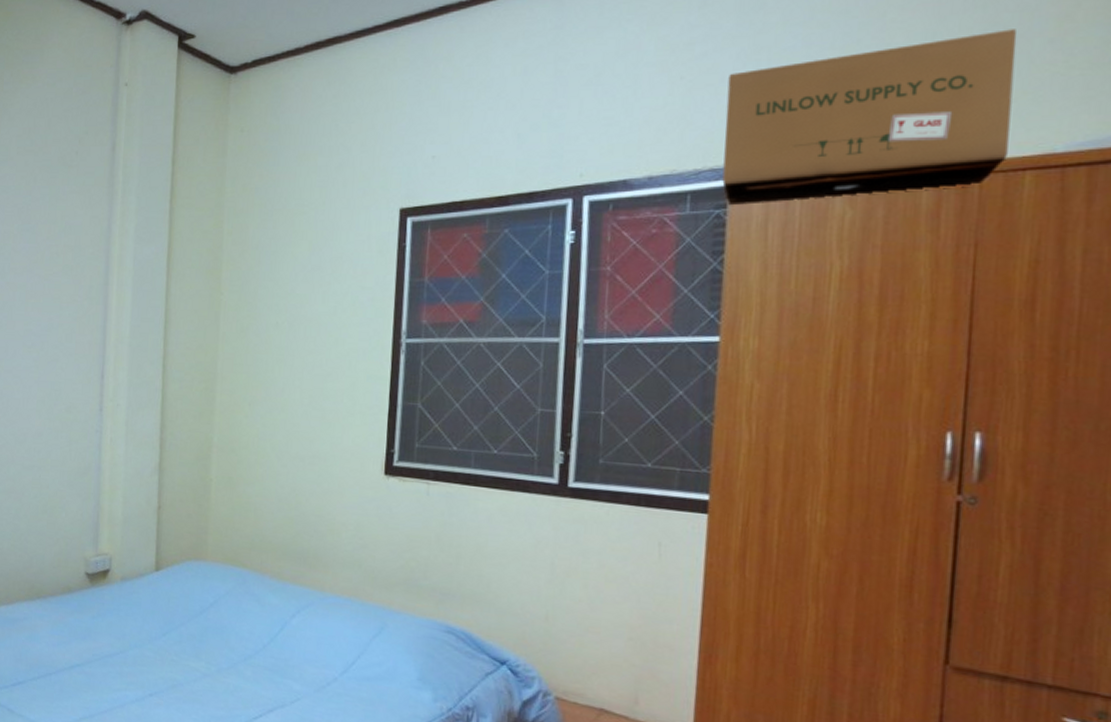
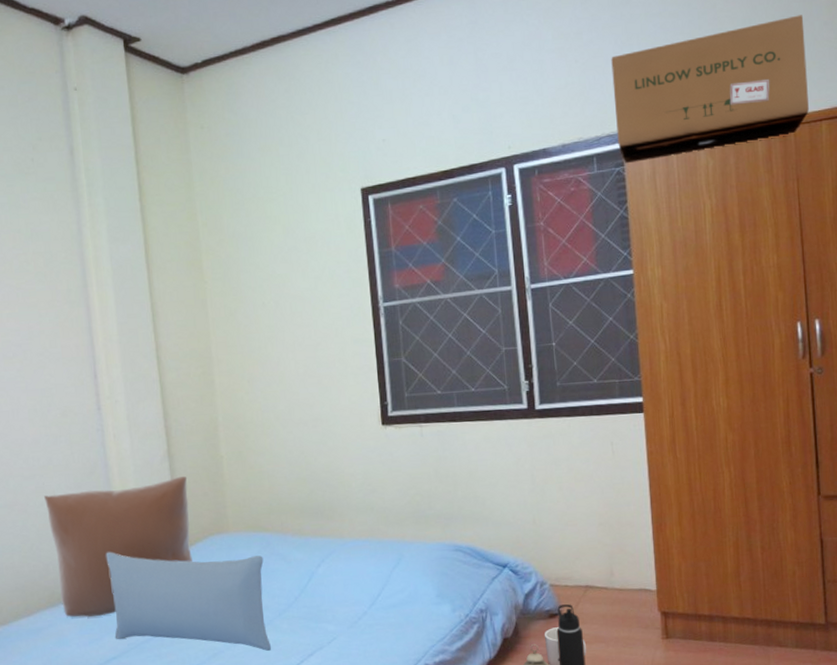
pillow: none [38,488,174,620] -> present [44,476,192,618]
pillow: none [82,556,237,697] -> present [106,552,271,652]

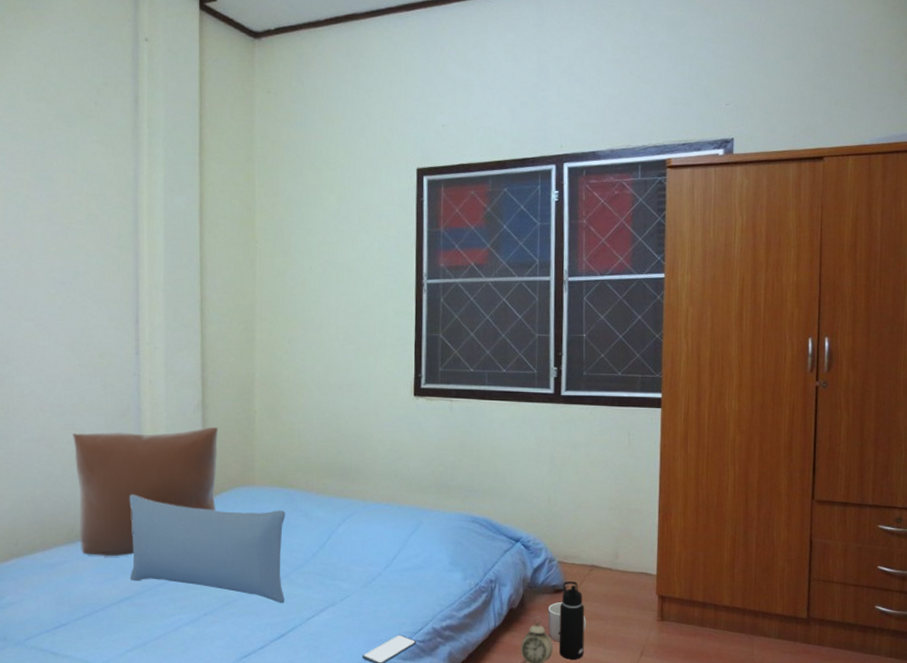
box: present [611,15,809,164] -> none [662,56,842,175]

